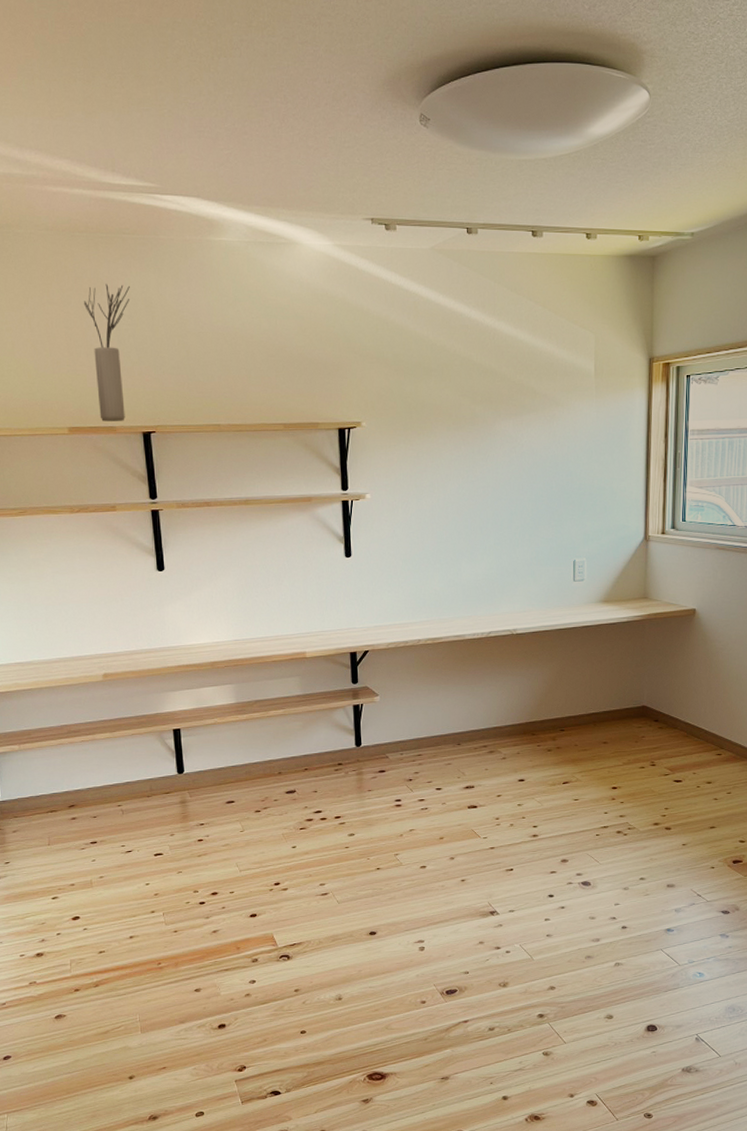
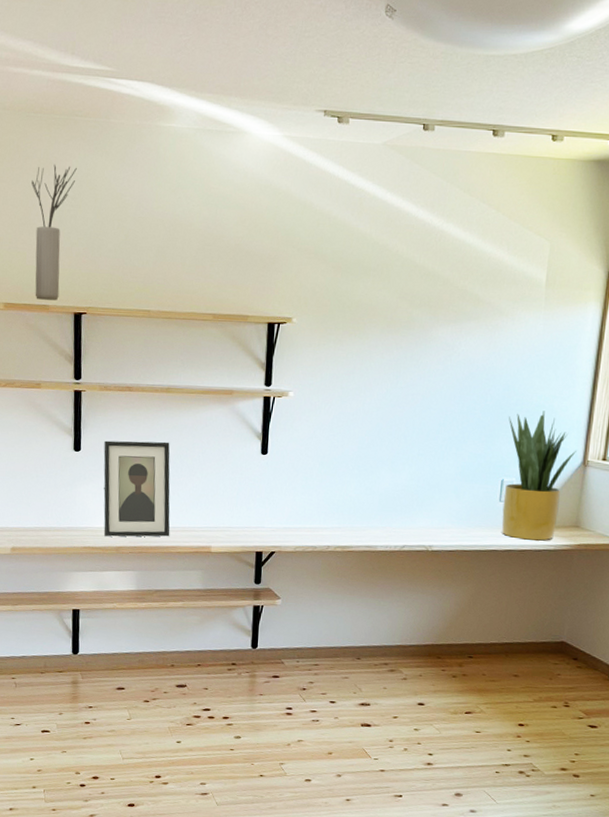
picture frame: none [187,553,264,653] -> present [103,440,170,537]
planter: none [574,492,638,615] -> present [501,411,576,541]

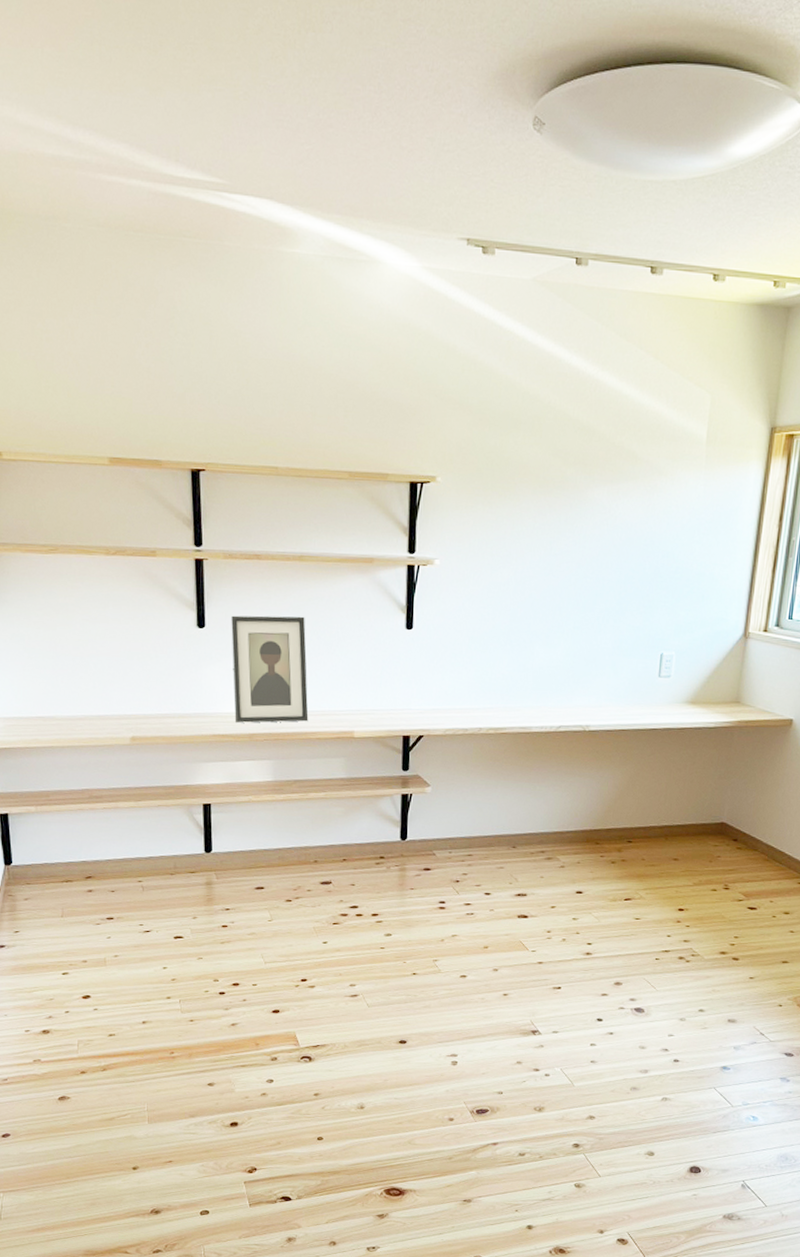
vase: present [31,164,77,300] -> none [135,293,187,455]
planter: present [501,411,576,541] -> none [660,579,737,718]

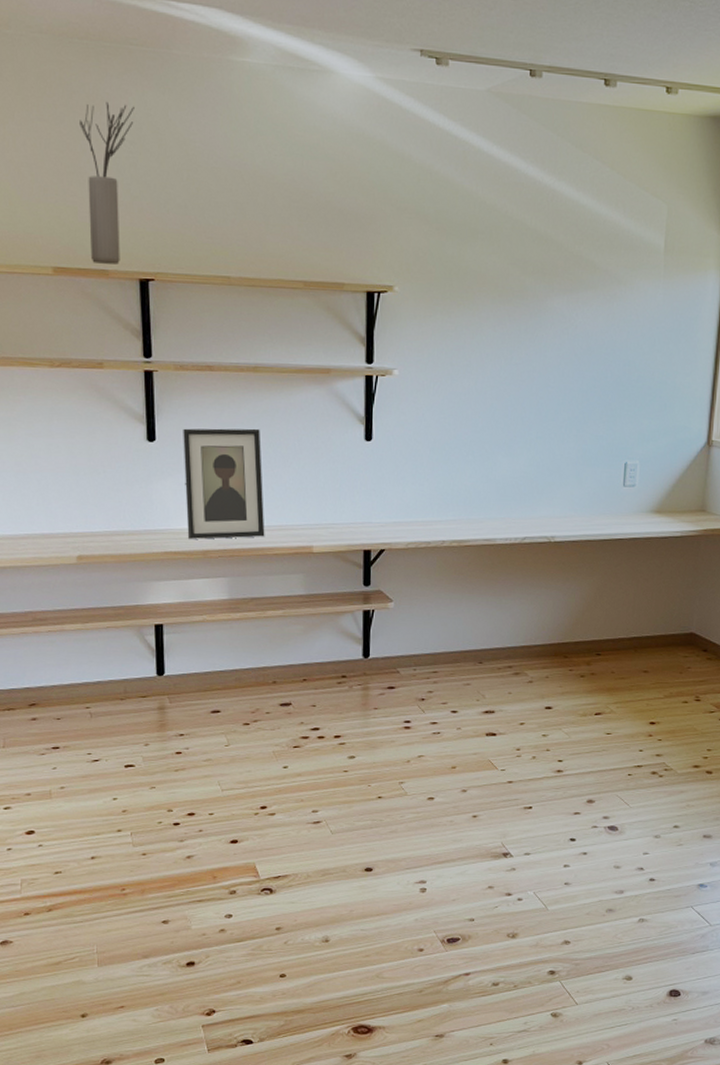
vase: none [135,293,187,455] -> present [80,101,134,264]

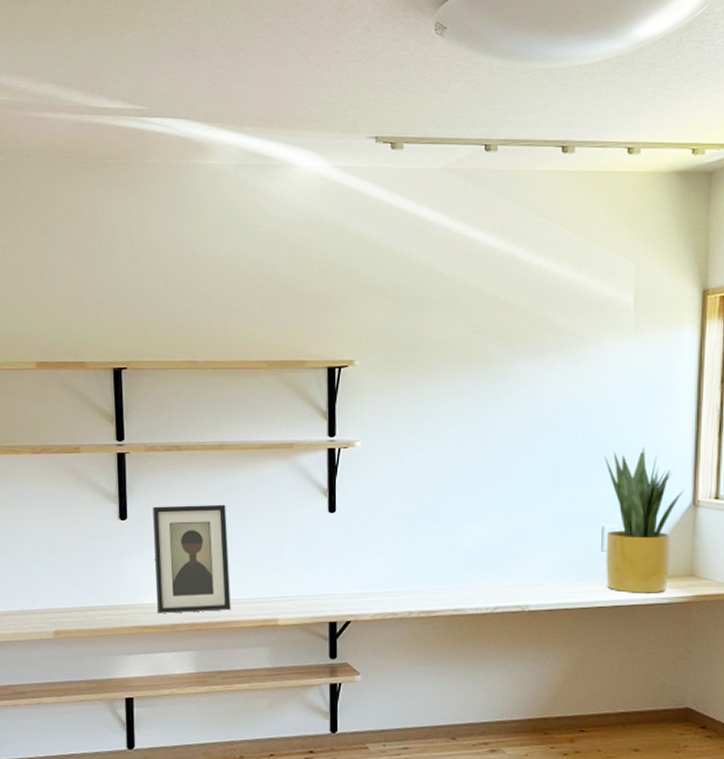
vase: present [80,101,134,264] -> none [61,210,110,356]
planter: none [626,387,700,527] -> present [605,447,684,593]

